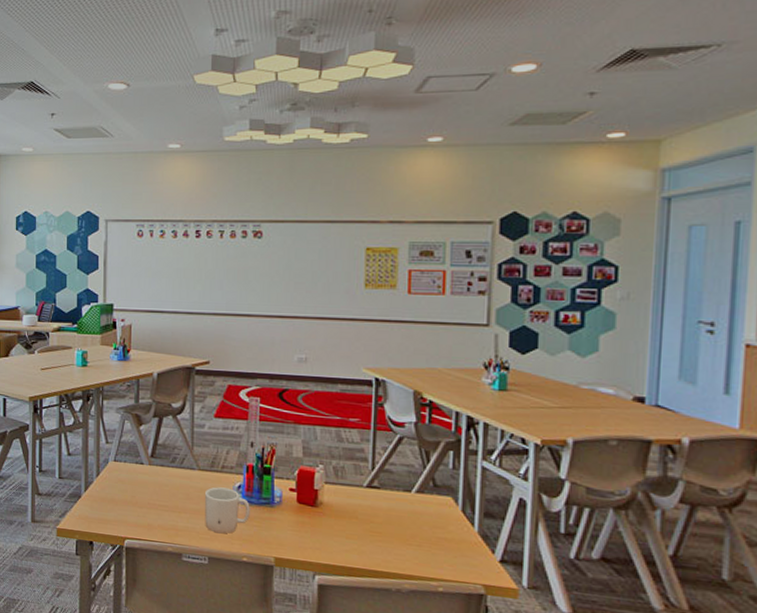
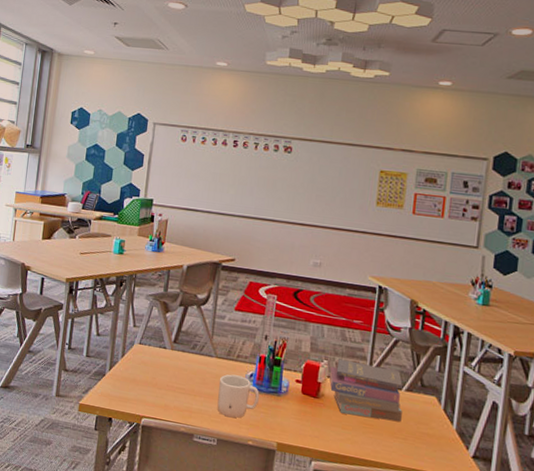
books: none [326,462,414,528] -> present [329,359,403,422]

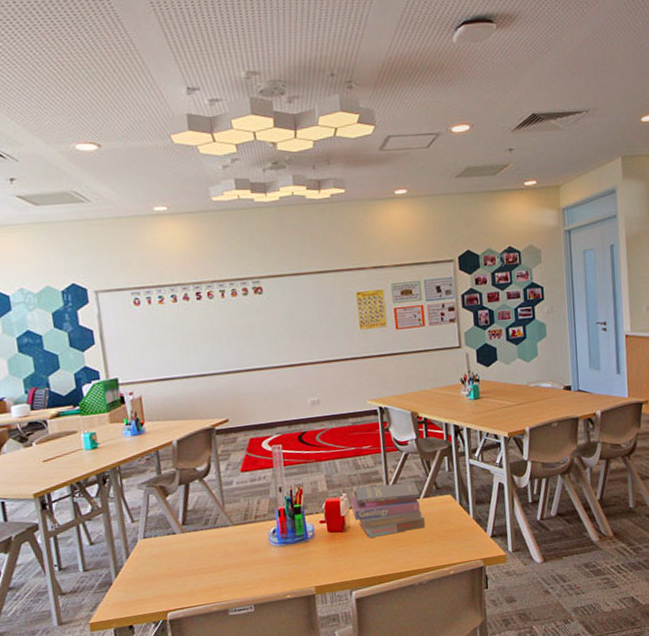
mug: present [217,374,260,419] -> none [241,535,288,580]

